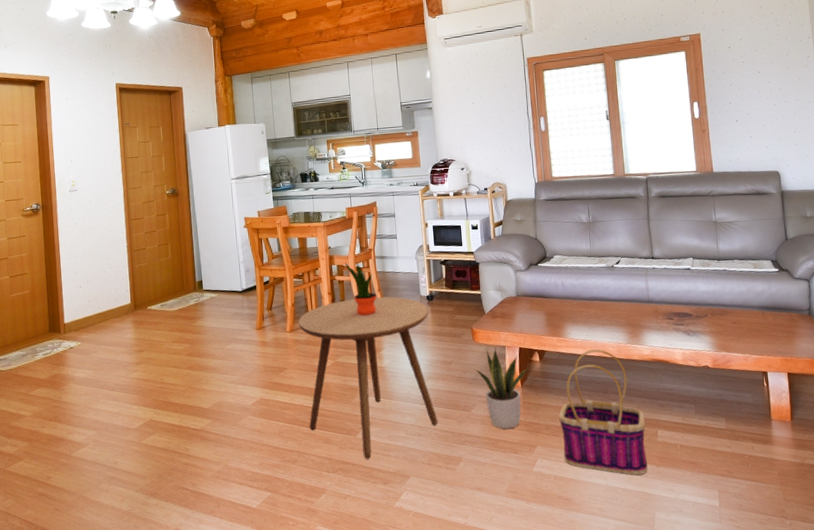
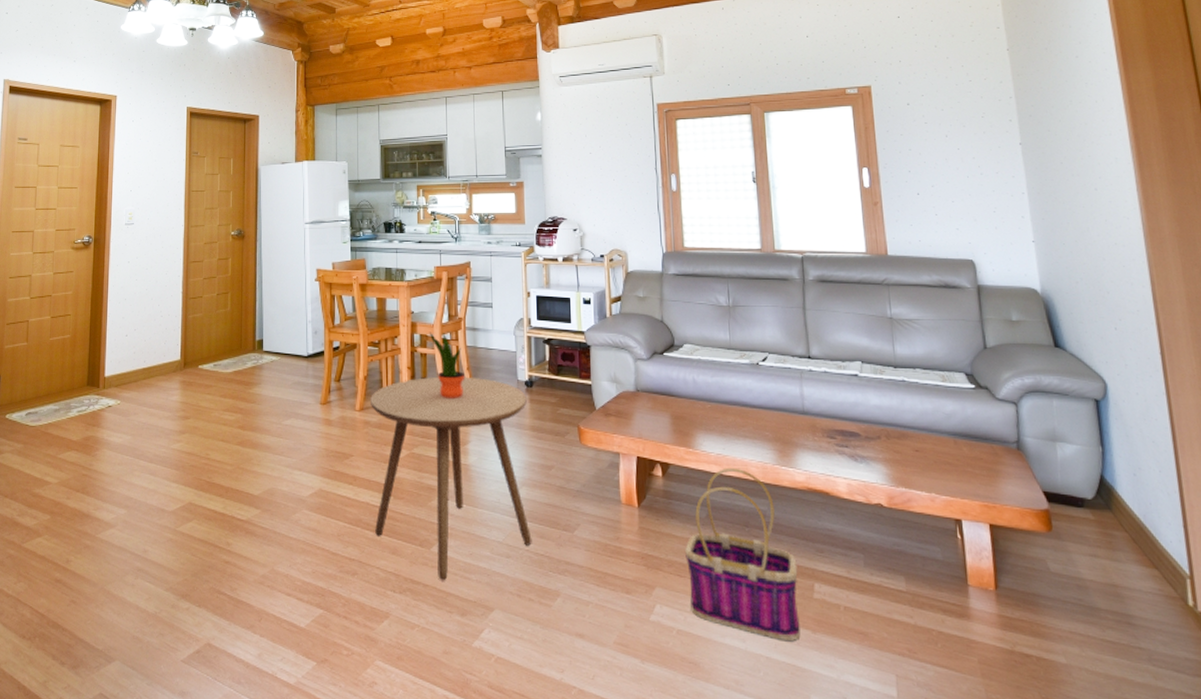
potted plant: present [474,347,530,429] -> none [579,453,650,561]

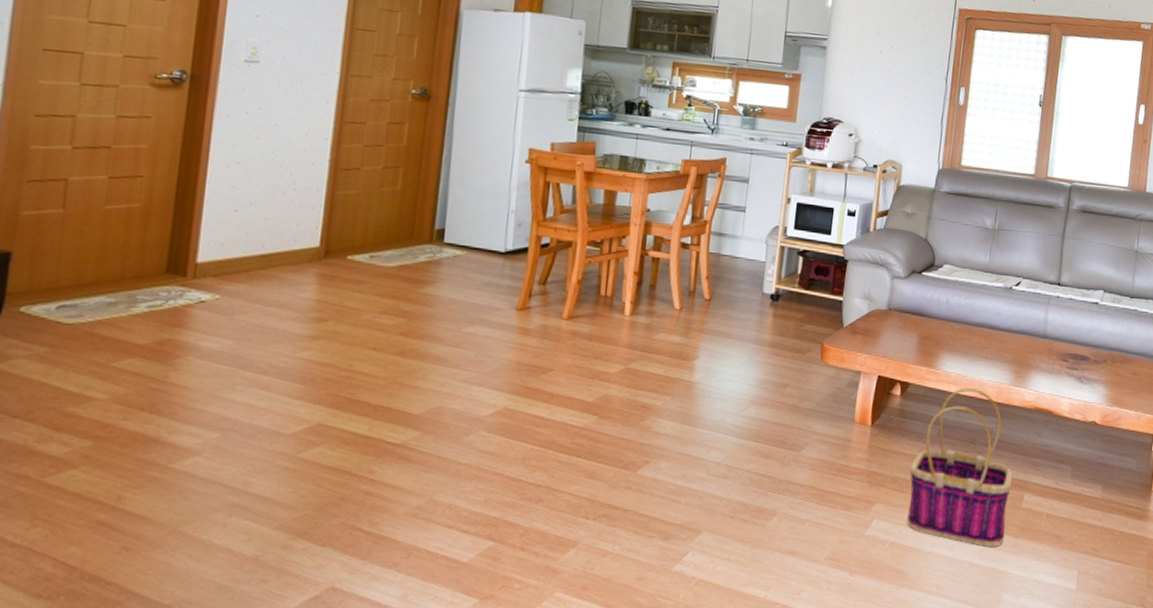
side table: present [371,377,532,580] -> none [571,285,770,504]
potted plant: present [429,332,466,398] -> none [665,234,704,310]

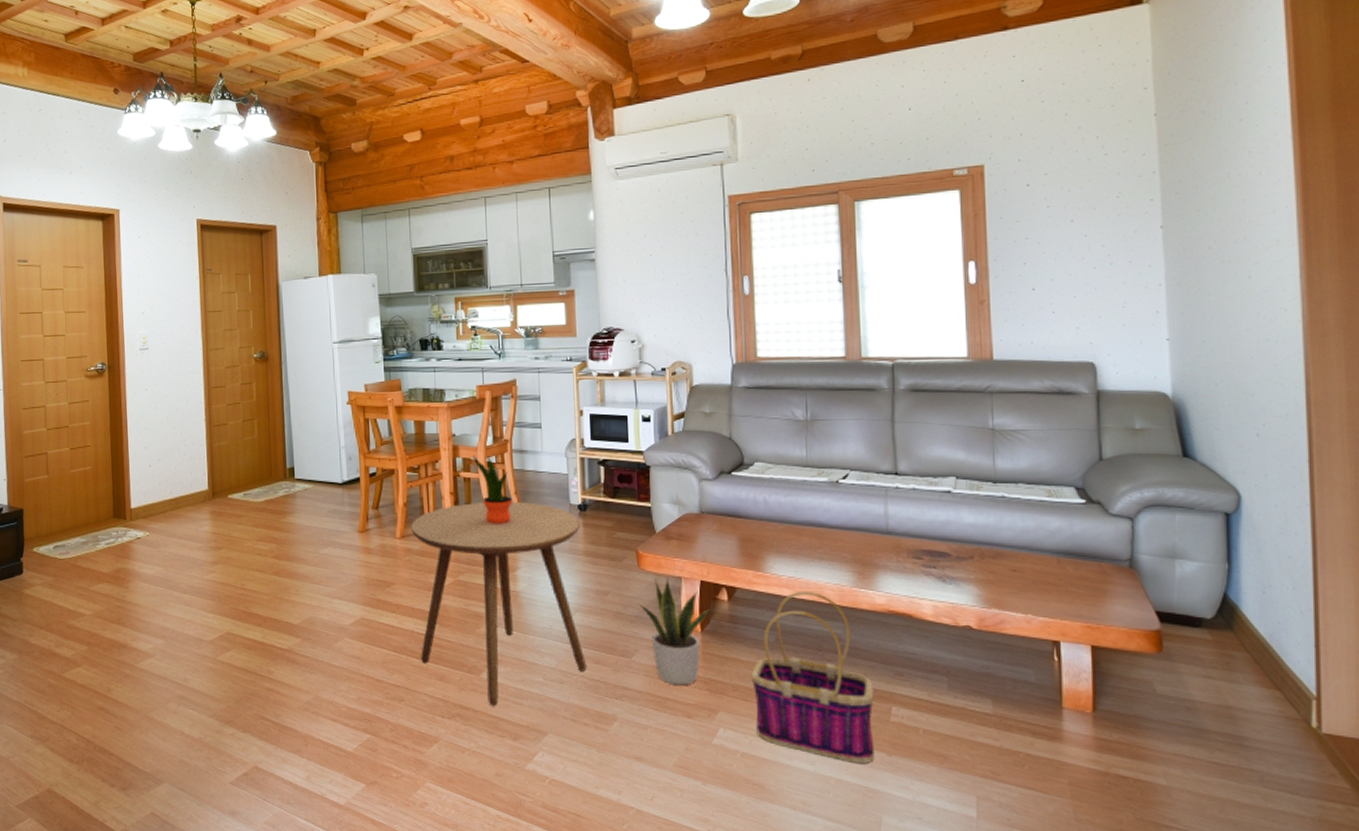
side table: none [571,285,770,504] -> present [411,501,587,705]
potted plant: none [665,234,704,310] -> present [472,455,513,524]
potted plant: none [815,371,887,478] -> present [637,578,715,685]

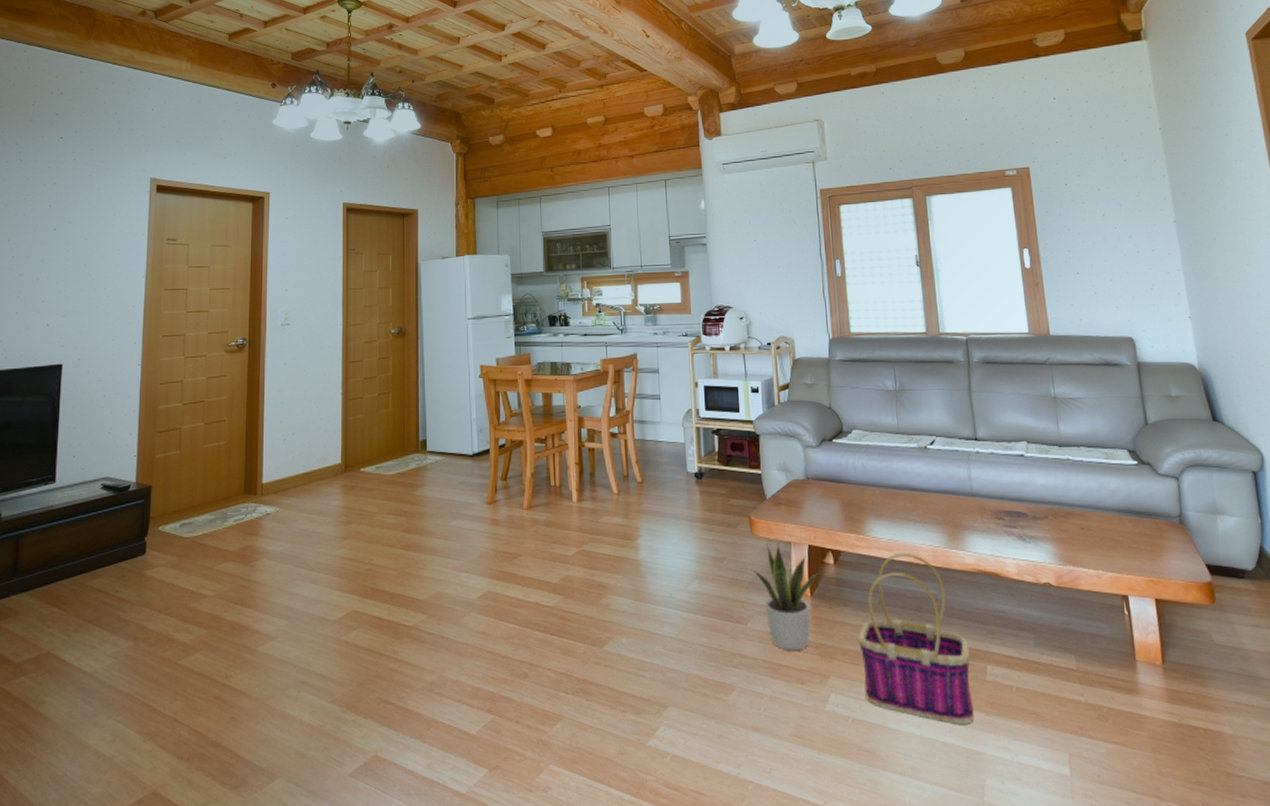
side table: present [411,501,587,705] -> none [538,470,705,679]
potted plant: present [472,455,513,524] -> none [596,426,635,493]

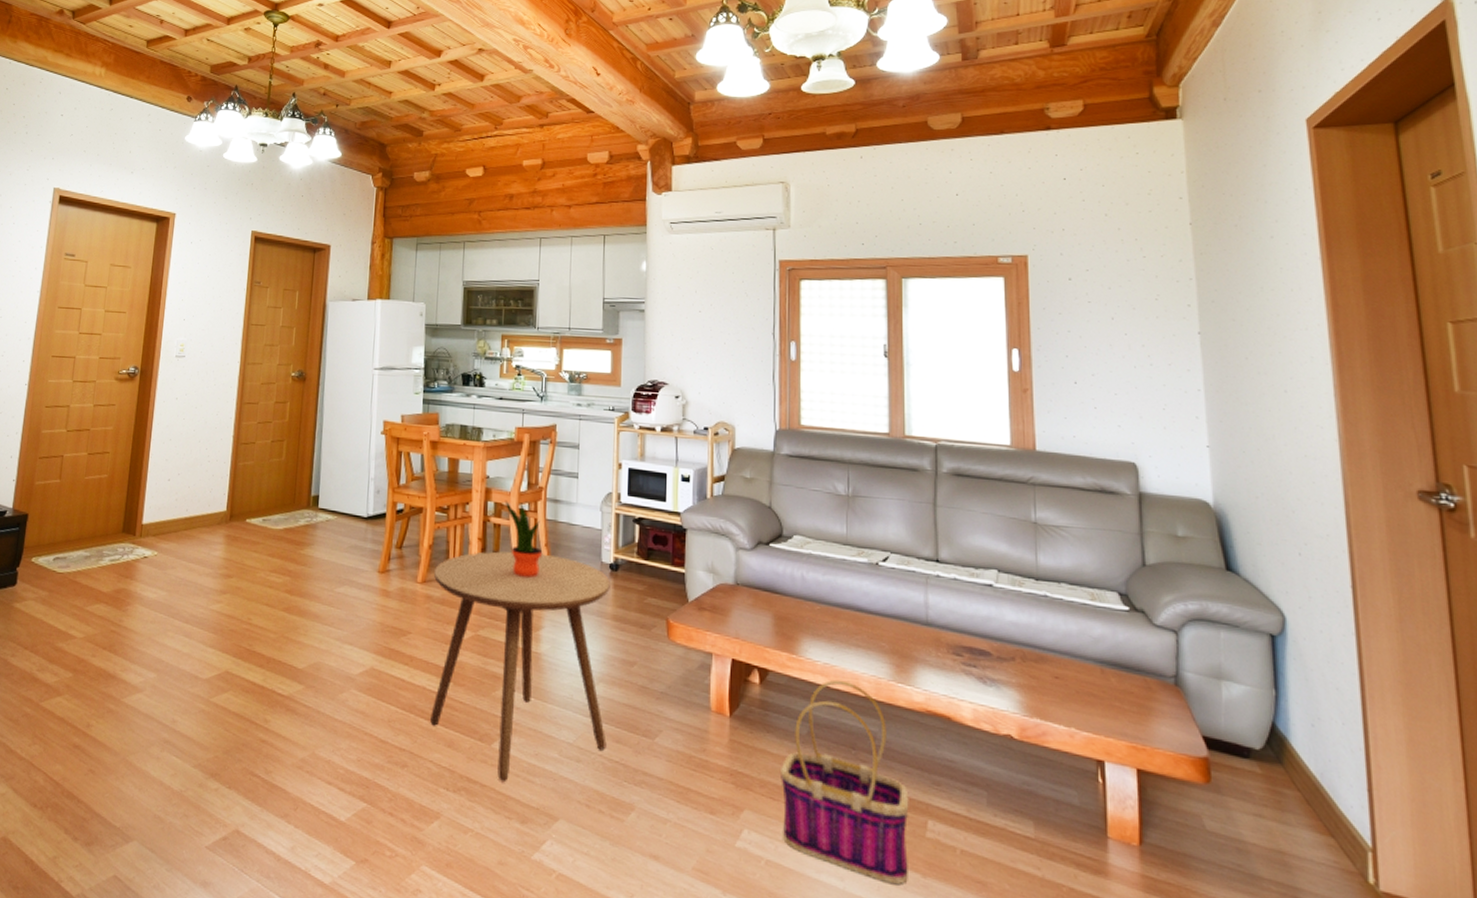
side table: none [538,470,705,679] -> present [430,551,610,781]
potted plant: none [596,426,635,493] -> present [505,500,543,578]
potted plant: present [751,543,822,651] -> none [664,651,745,776]

